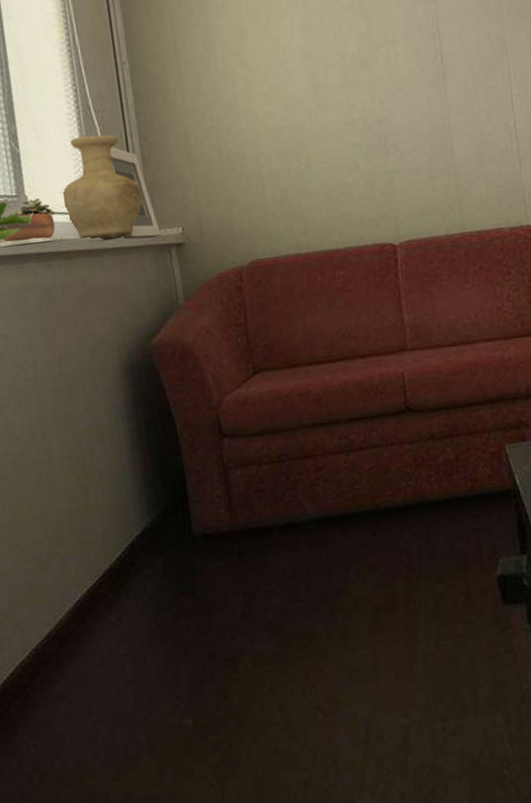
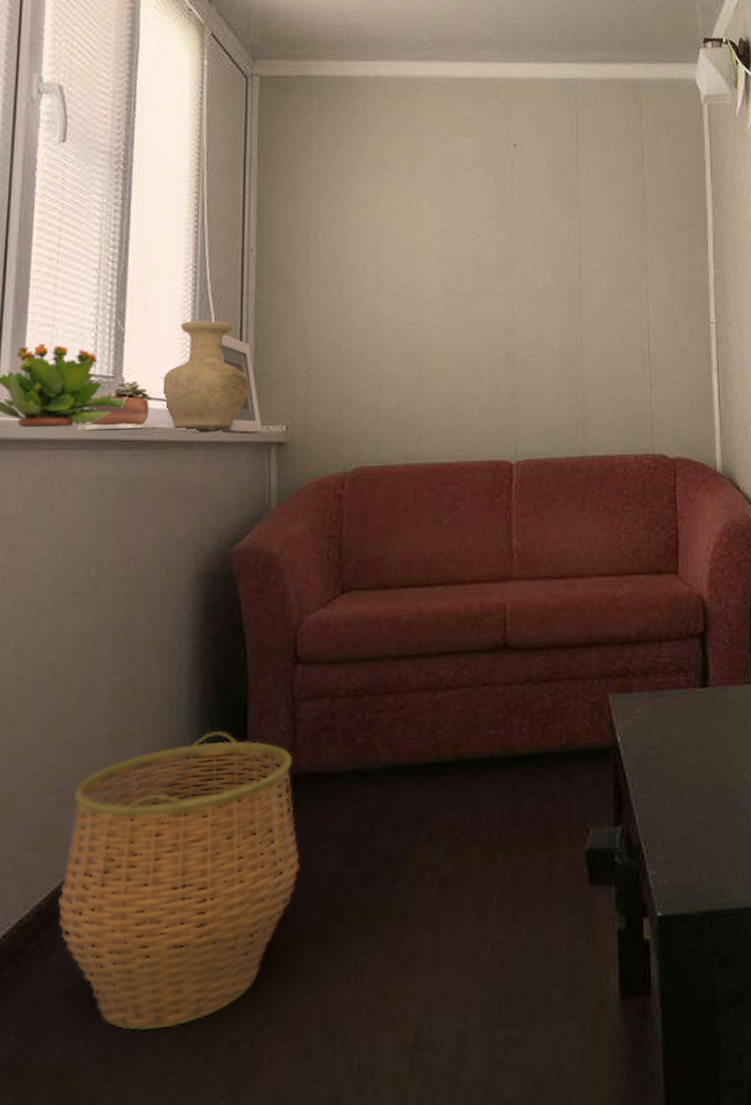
basket: none [48,499,250,740] -> present [58,731,300,1031]

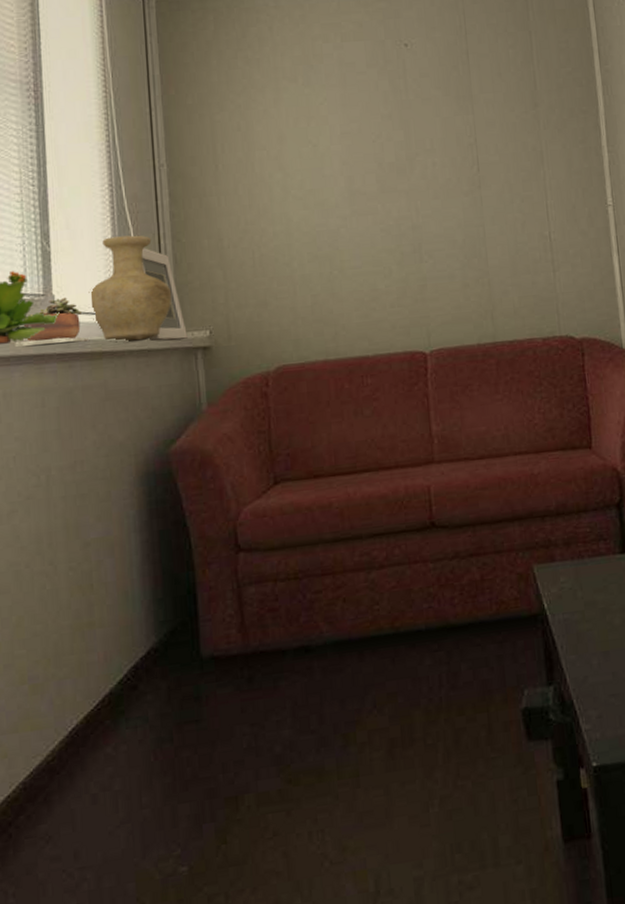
basket: present [58,731,300,1031] -> none [40,617,257,889]

